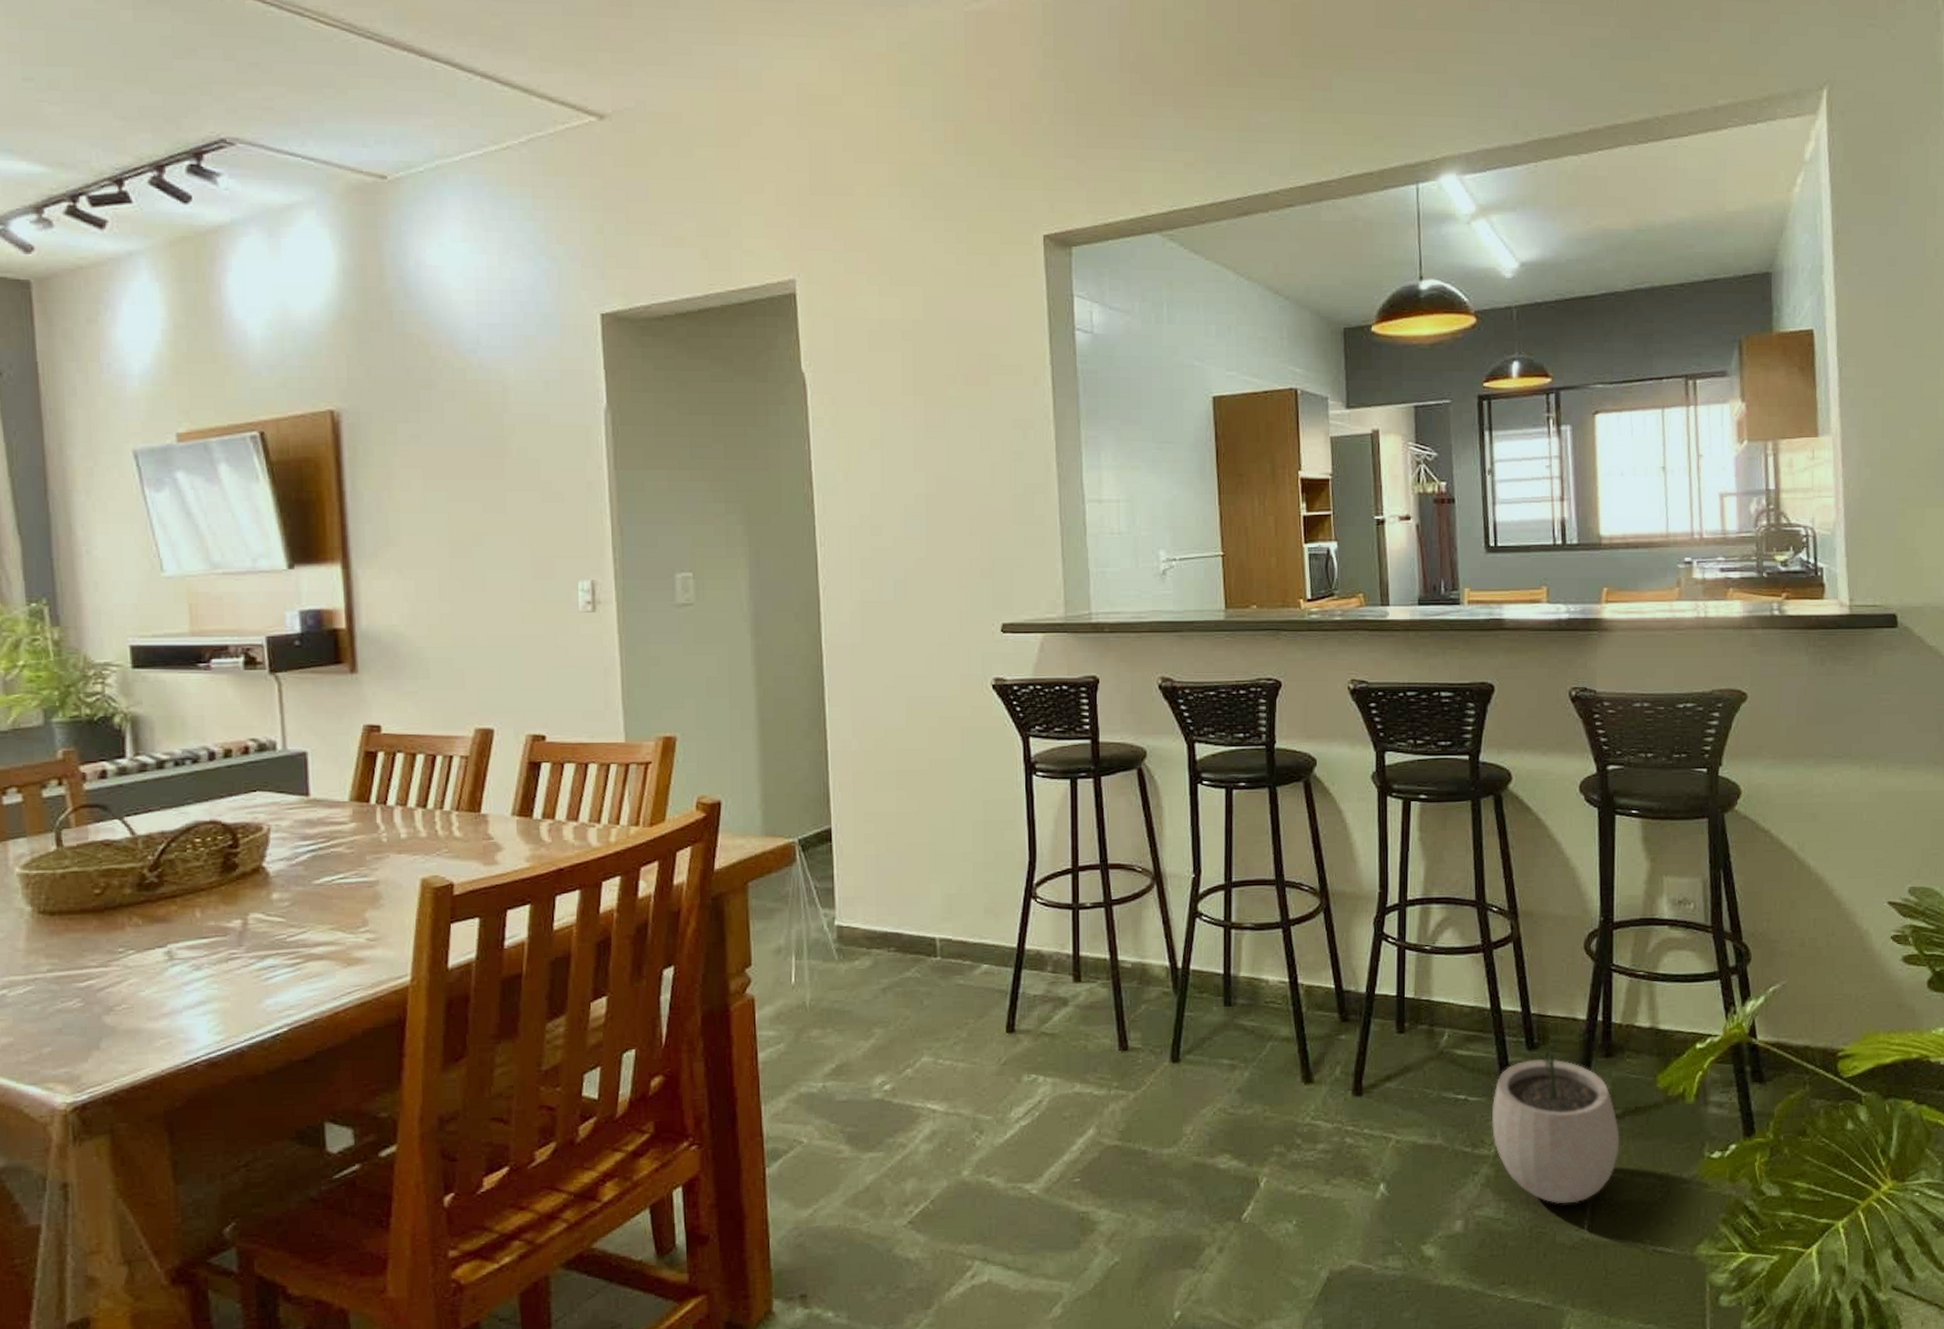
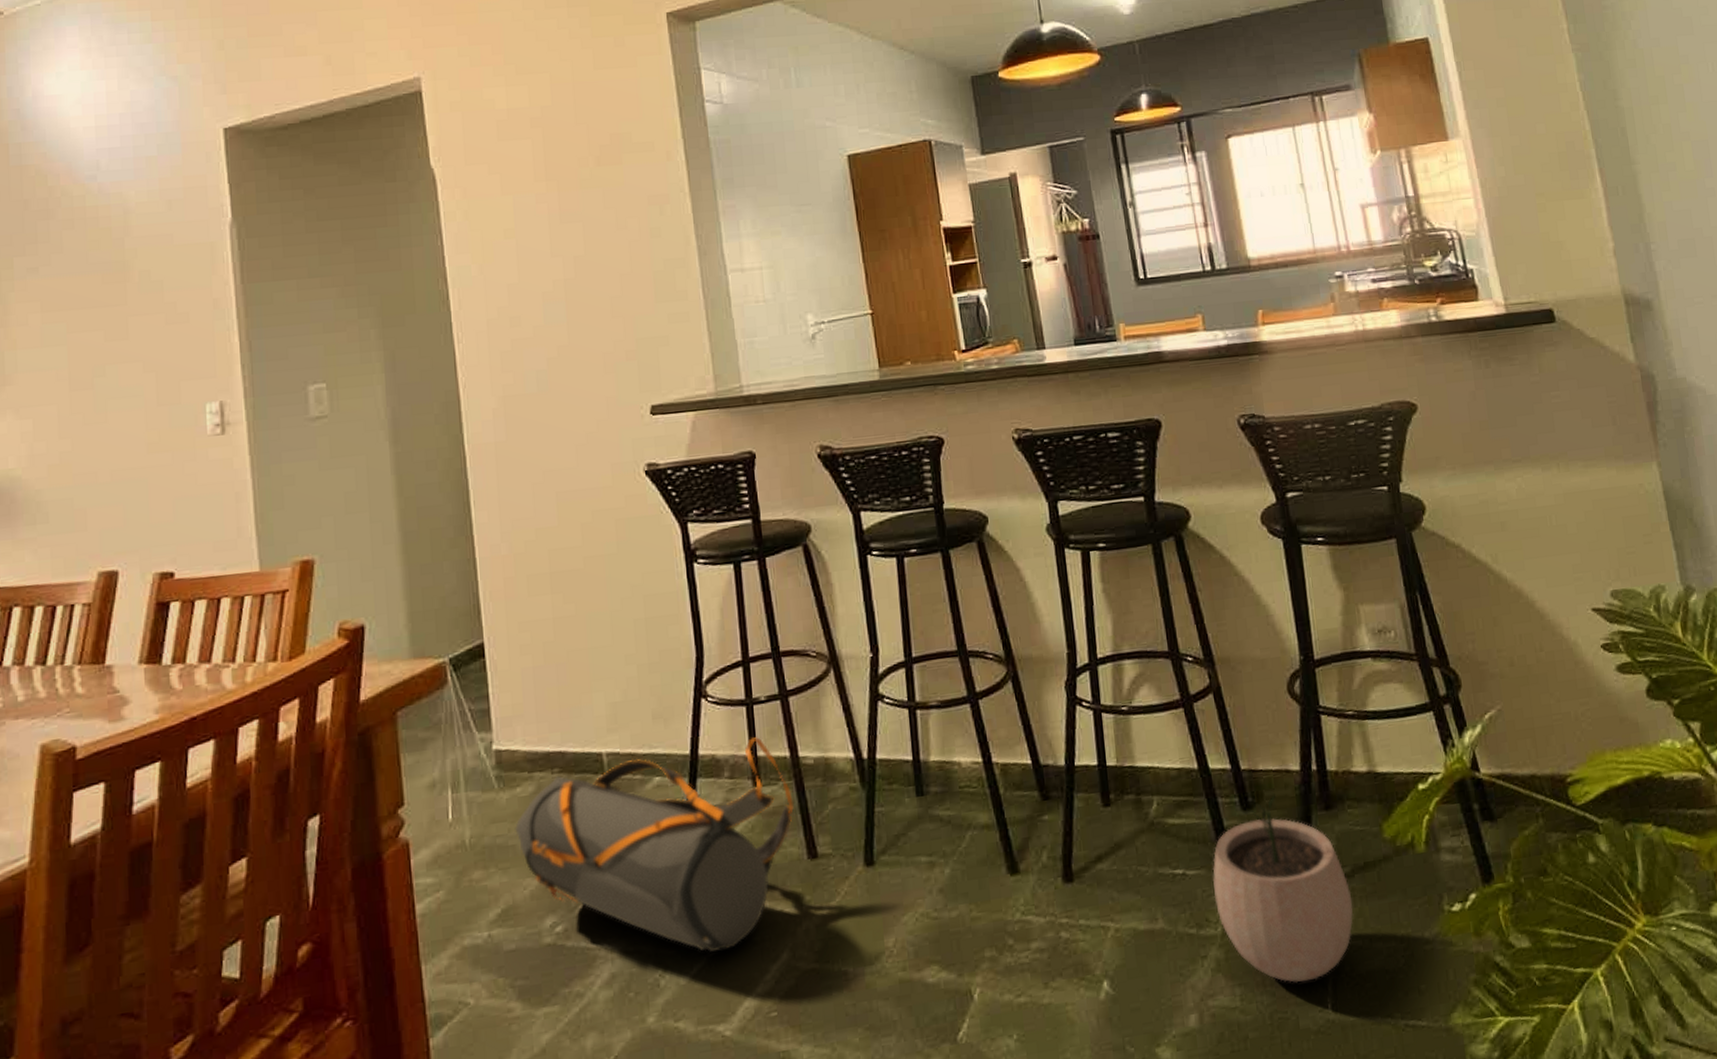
backpack: none [852,939,1109,1121] -> present [515,737,794,952]

